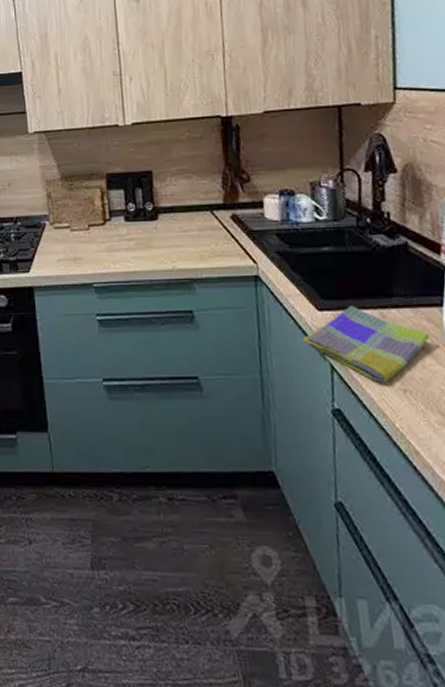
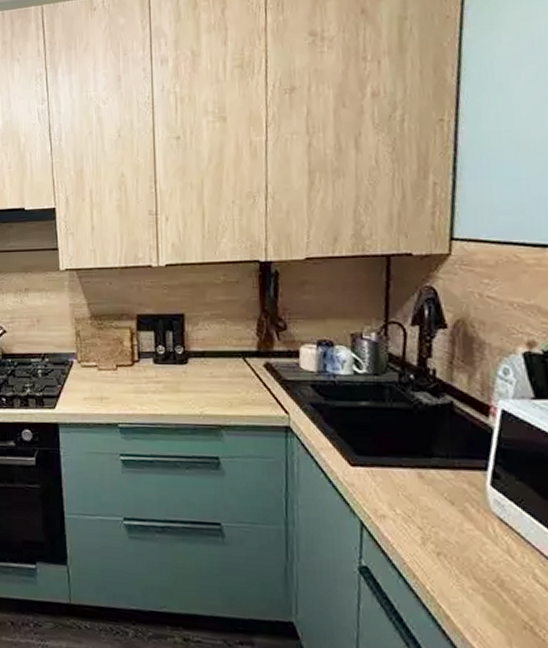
dish towel: present [302,306,430,382] -> none [331,463,470,544]

